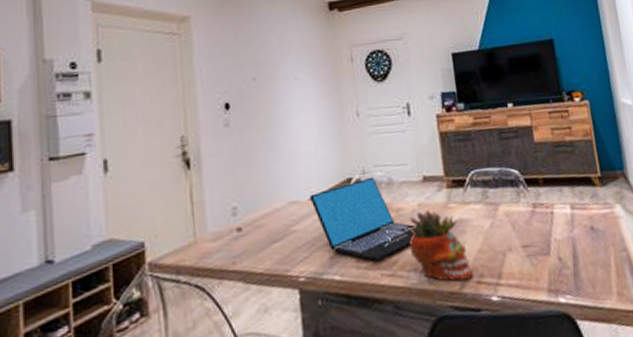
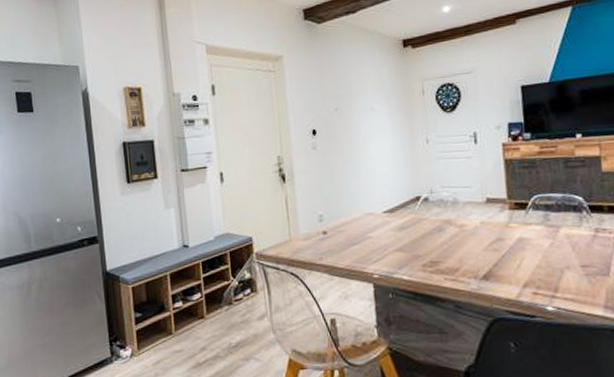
laptop: present [309,176,416,263] -> none [383,196,478,268]
succulent planter: present [407,210,474,282] -> none [469,227,531,292]

